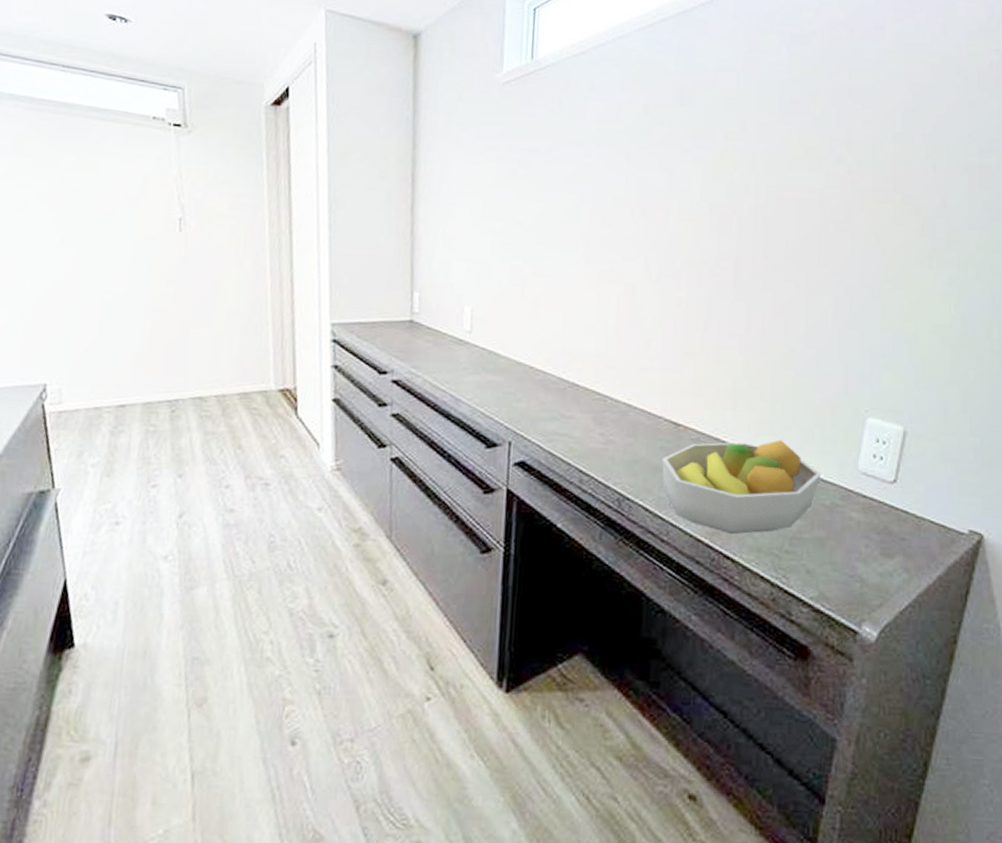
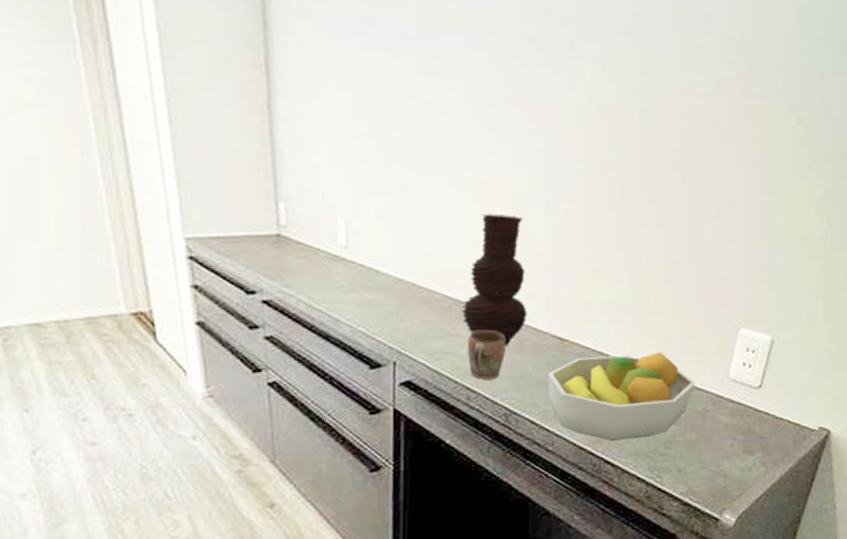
vase: none [575,301,641,430] -> present [461,213,528,346]
mug: none [581,412,619,463] -> present [468,330,506,380]

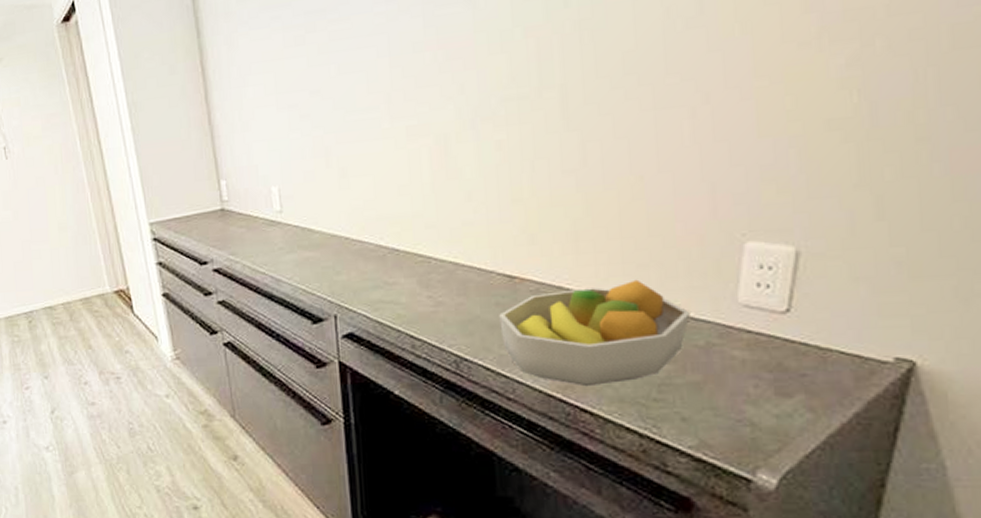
vase: present [461,213,528,346] -> none [396,155,468,290]
mug: present [468,330,506,380] -> none [407,275,448,327]

